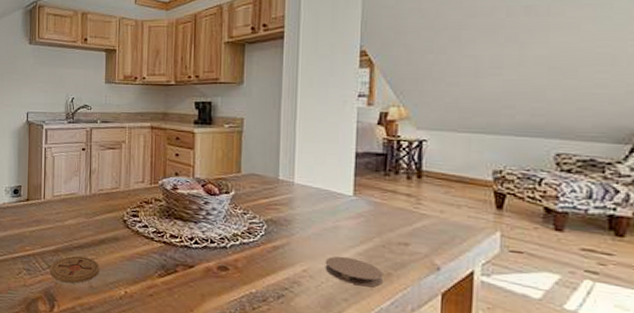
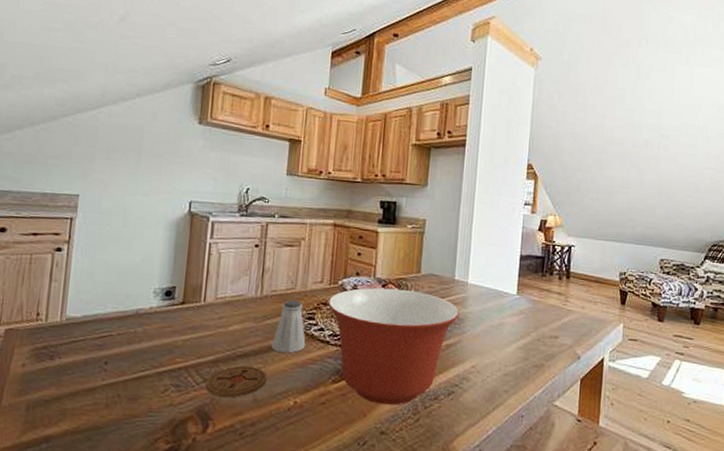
saltshaker: none [102,198,132,247] -> present [271,299,306,354]
mixing bowl: none [149,187,287,304] -> present [327,287,460,405]
coaster: present [325,256,383,287] -> none [490,351,537,378]

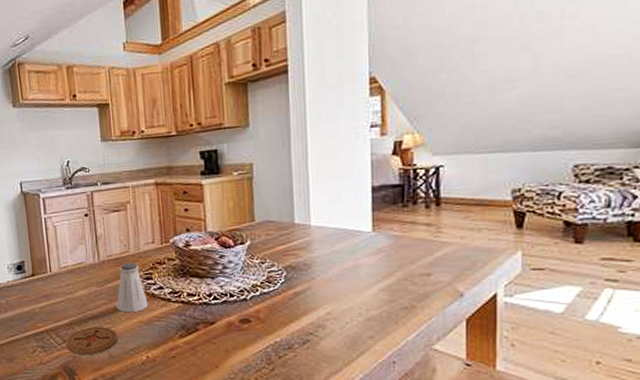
mixing bowl: present [327,287,460,405] -> none [162,240,306,356]

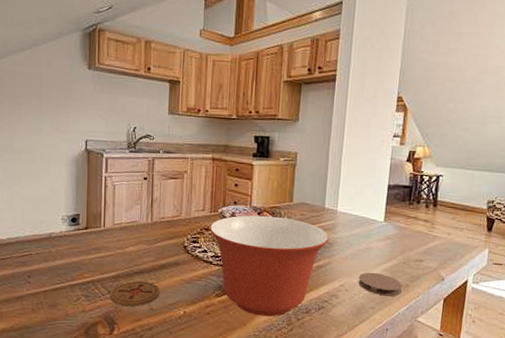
saltshaker: present [116,262,148,313] -> none [162,225,192,271]
mixing bowl: none [162,240,306,356] -> present [209,215,330,317]
coaster: none [348,294,407,322] -> present [358,272,402,296]

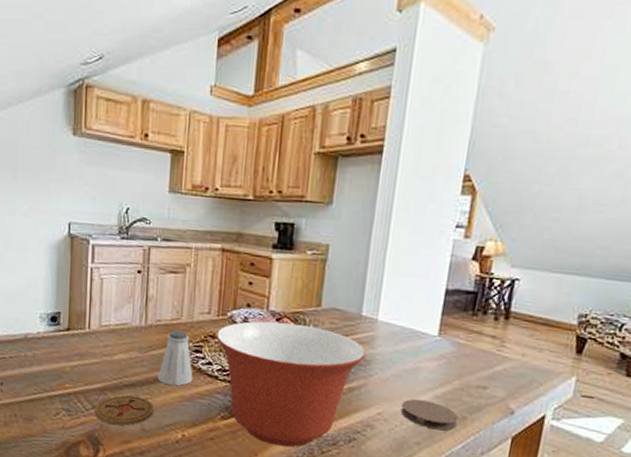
saltshaker: none [162,225,192,271] -> present [158,330,193,386]

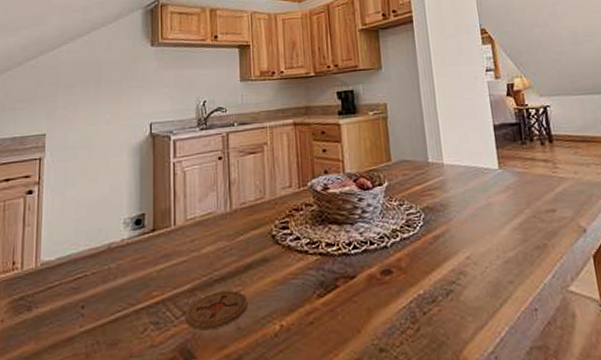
saltshaker: present [158,330,193,386] -> none [248,210,284,271]
mixing bowl: present [215,321,367,448] -> none [299,181,442,316]
coaster: present [400,398,458,431] -> none [485,234,541,264]

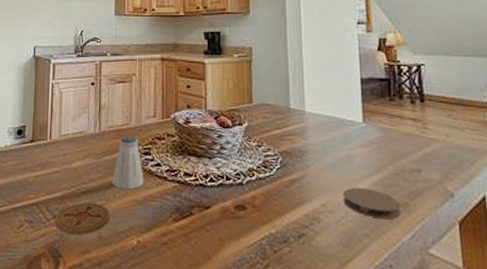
saltshaker: none [248,210,284,271] -> present [112,135,144,190]
coaster: none [485,234,541,264] -> present [342,187,401,220]

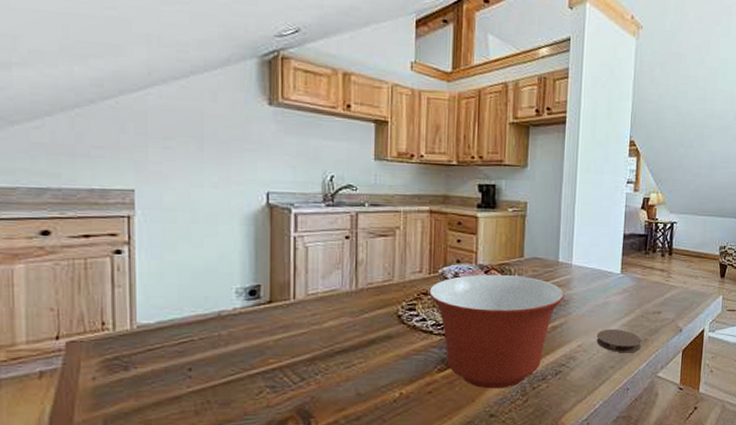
coaster: present [54,202,110,235] -> none [303,362,369,395]
saltshaker: present [112,135,144,190] -> none [372,292,408,346]
mixing bowl: none [161,120,301,248] -> present [428,274,565,389]

